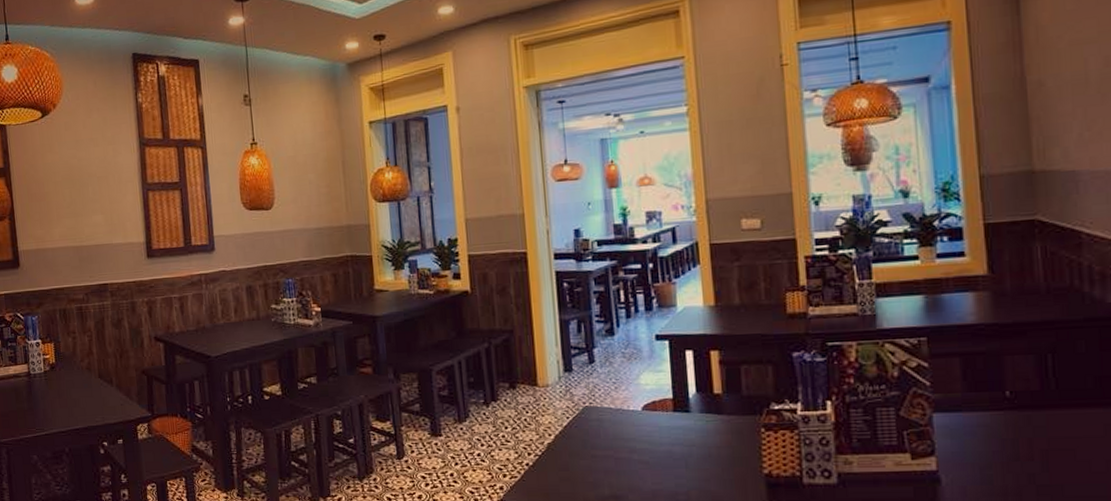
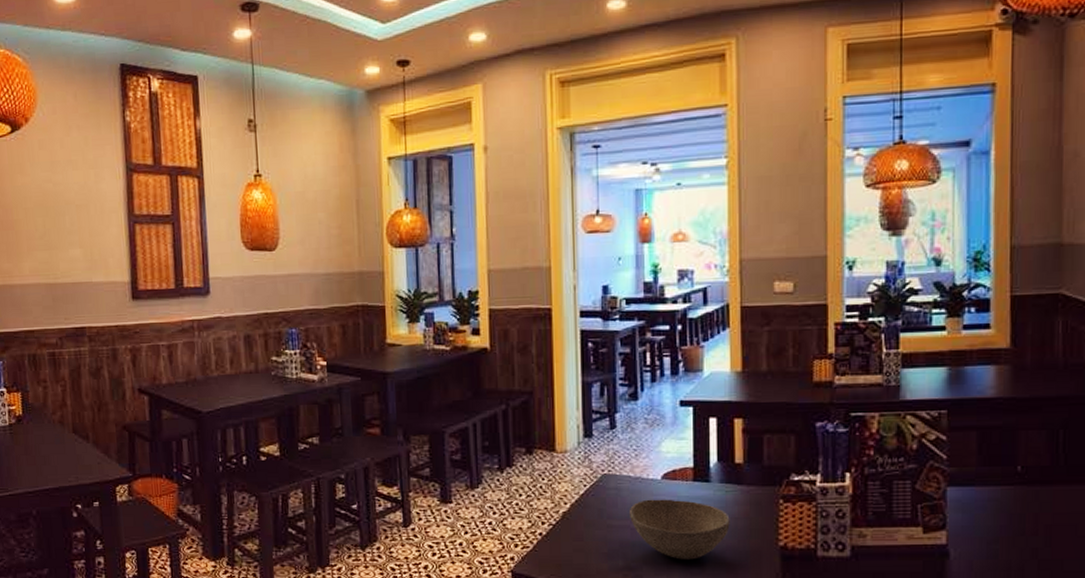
soup bowl: none [611,429,713,488] -> present [628,499,730,560]

